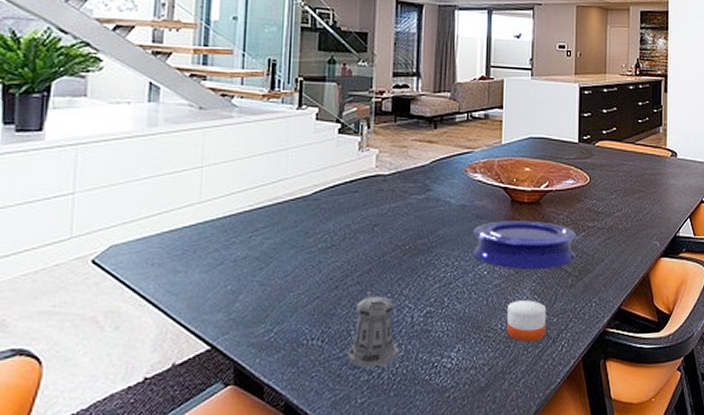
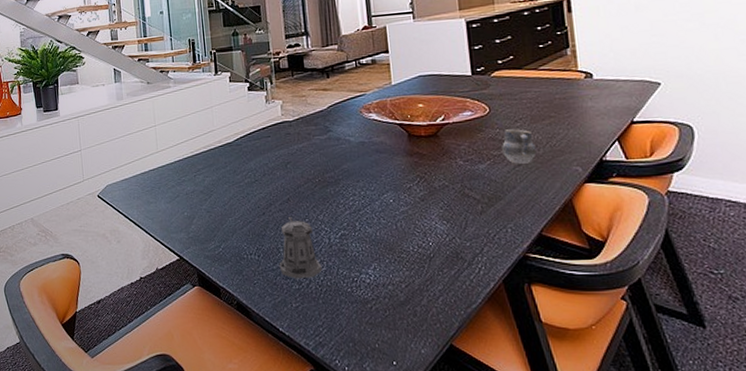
plate: present [473,220,576,270] -> none [375,152,483,198]
candle: present [507,300,546,342] -> none [417,225,459,264]
cup: none [596,201,625,237] -> present [502,129,537,164]

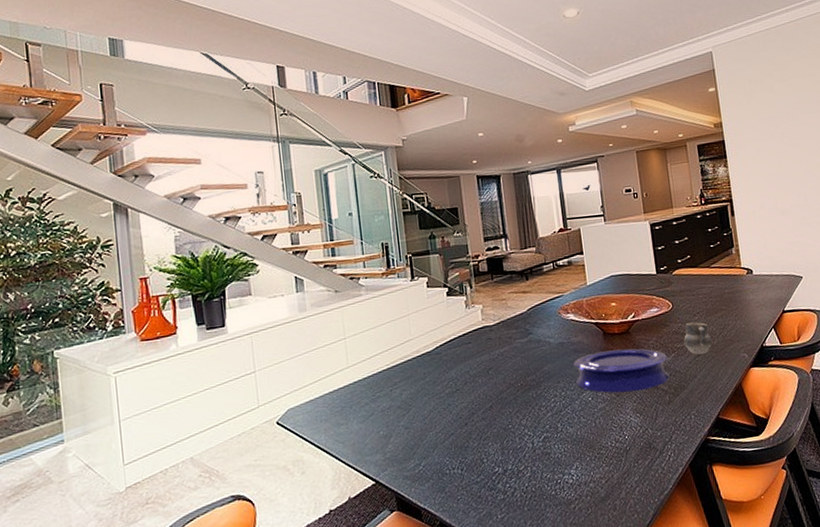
pepper shaker: present [279,216,323,279] -> none [483,424,527,489]
plate: none [375,152,483,198] -> present [574,348,670,393]

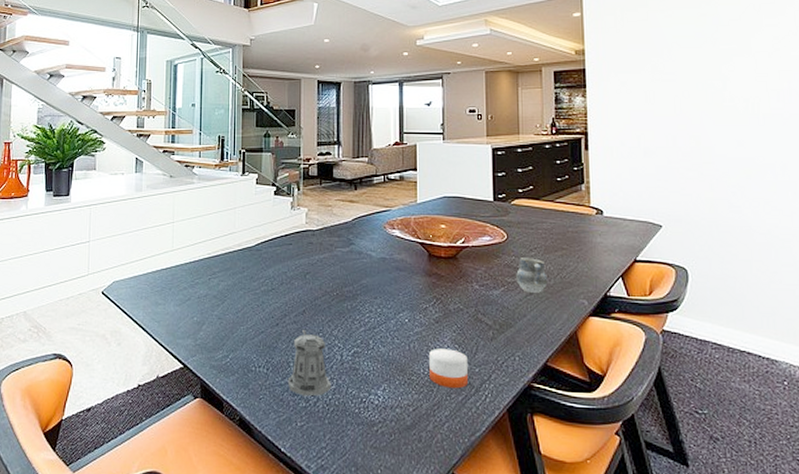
pepper shaker: none [483,424,527,489] -> present [287,329,332,397]
plate: present [574,348,670,393] -> none [394,273,496,321]
candle: none [614,418,652,455] -> present [429,349,468,389]

